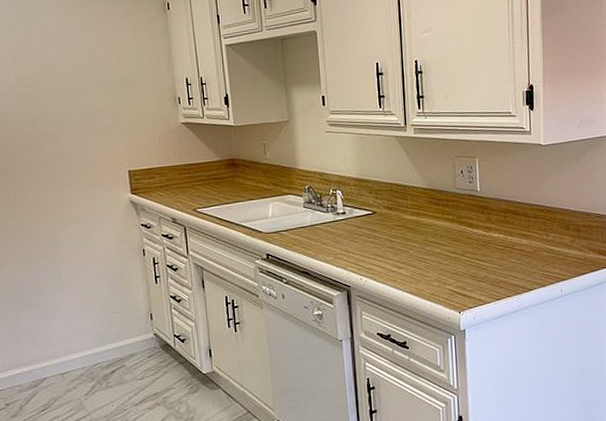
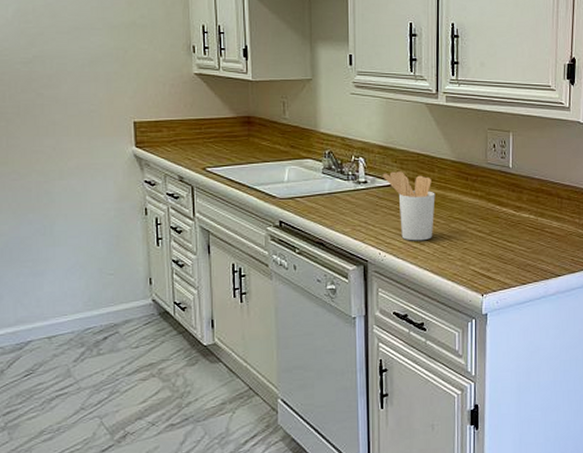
utensil holder: none [359,201,410,266] -> present [383,171,435,241]

